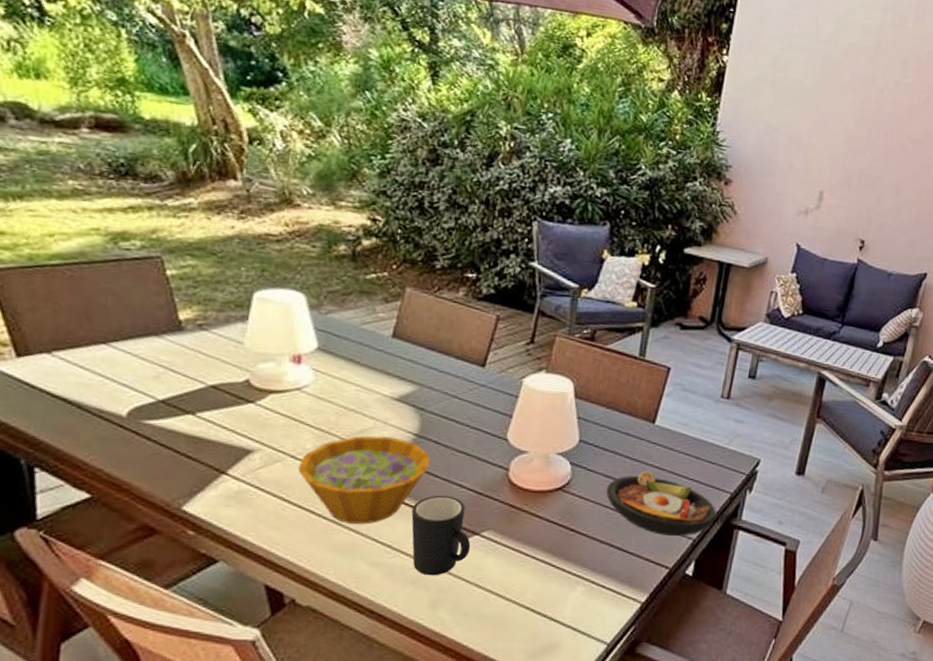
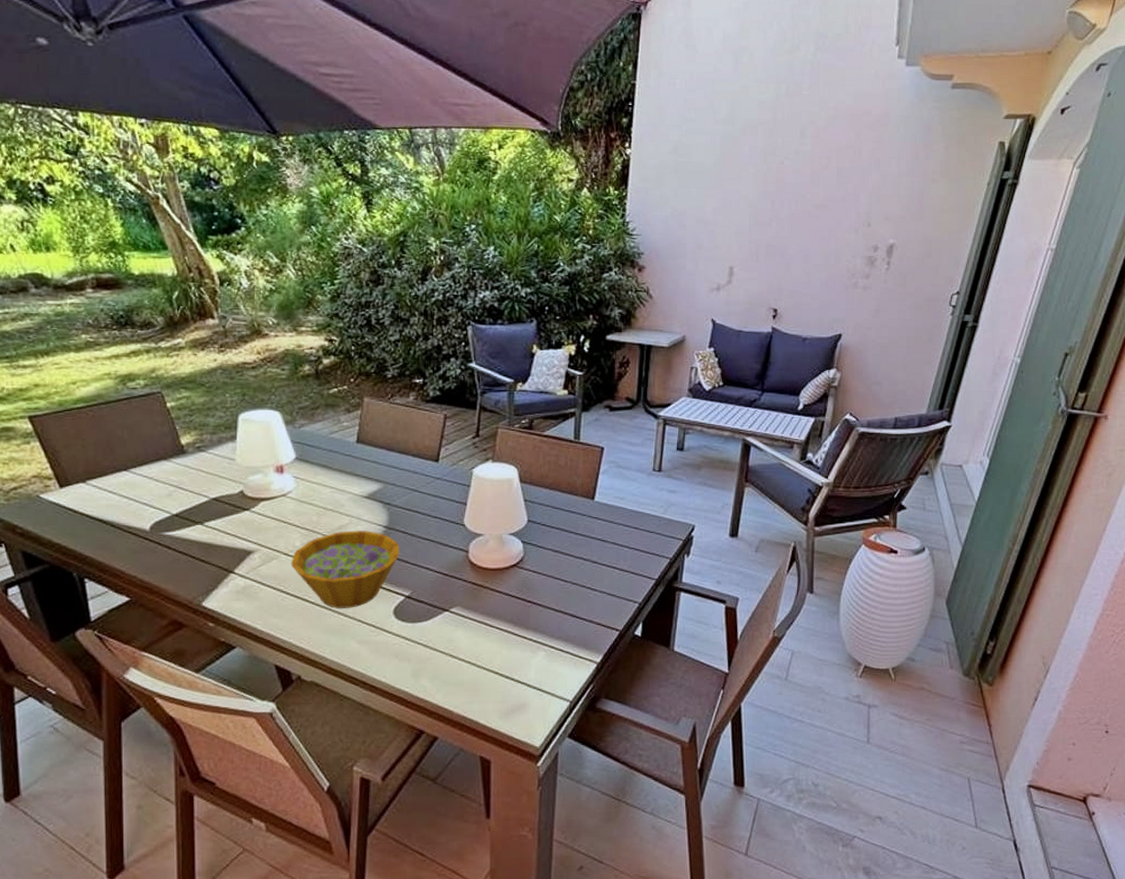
mug: present [411,495,471,576] -> none [389,578,442,650]
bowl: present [606,471,717,536] -> none [556,543,659,601]

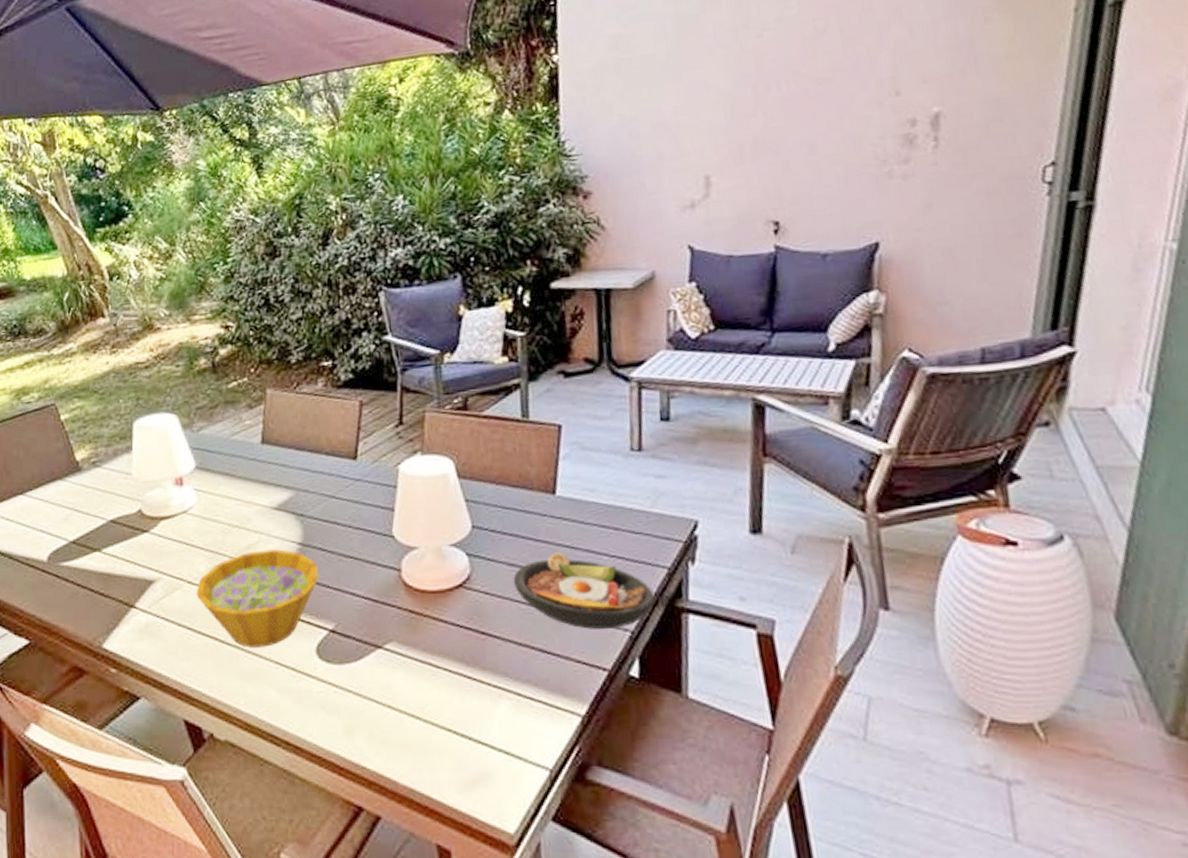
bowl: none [556,543,659,601] -> present [513,552,655,629]

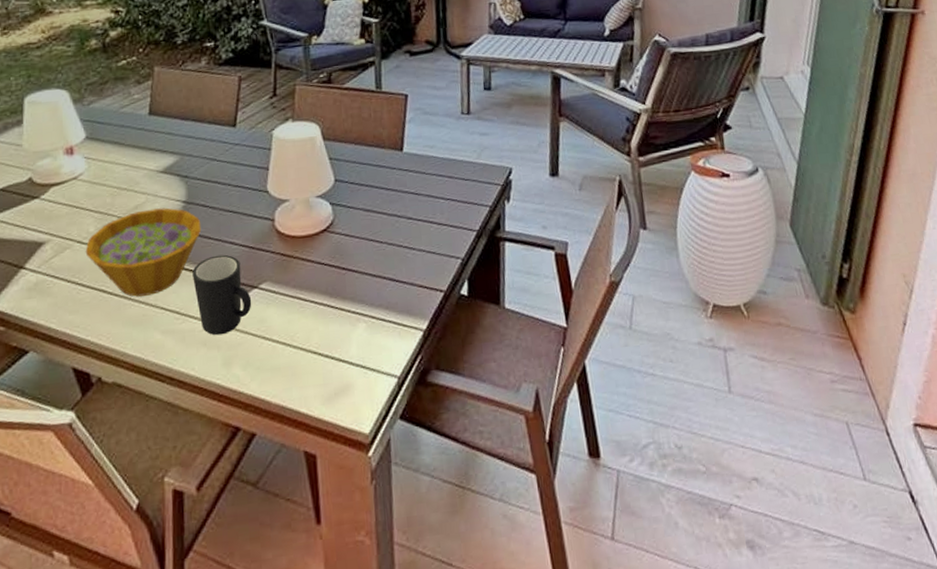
mug: none [309,607,376,699] -> present [192,254,252,336]
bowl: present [513,552,655,629] -> none [368,198,480,260]

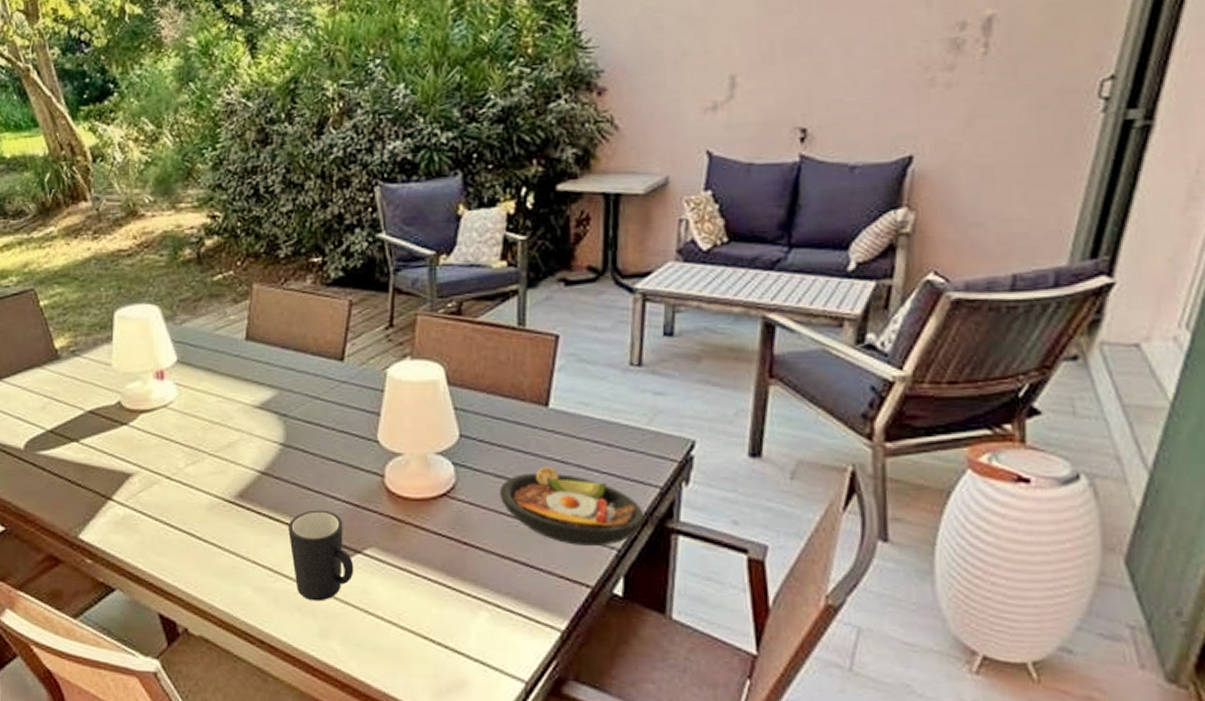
bowl: present [85,207,202,297] -> none [174,449,300,546]
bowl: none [368,198,480,260] -> present [499,466,645,546]

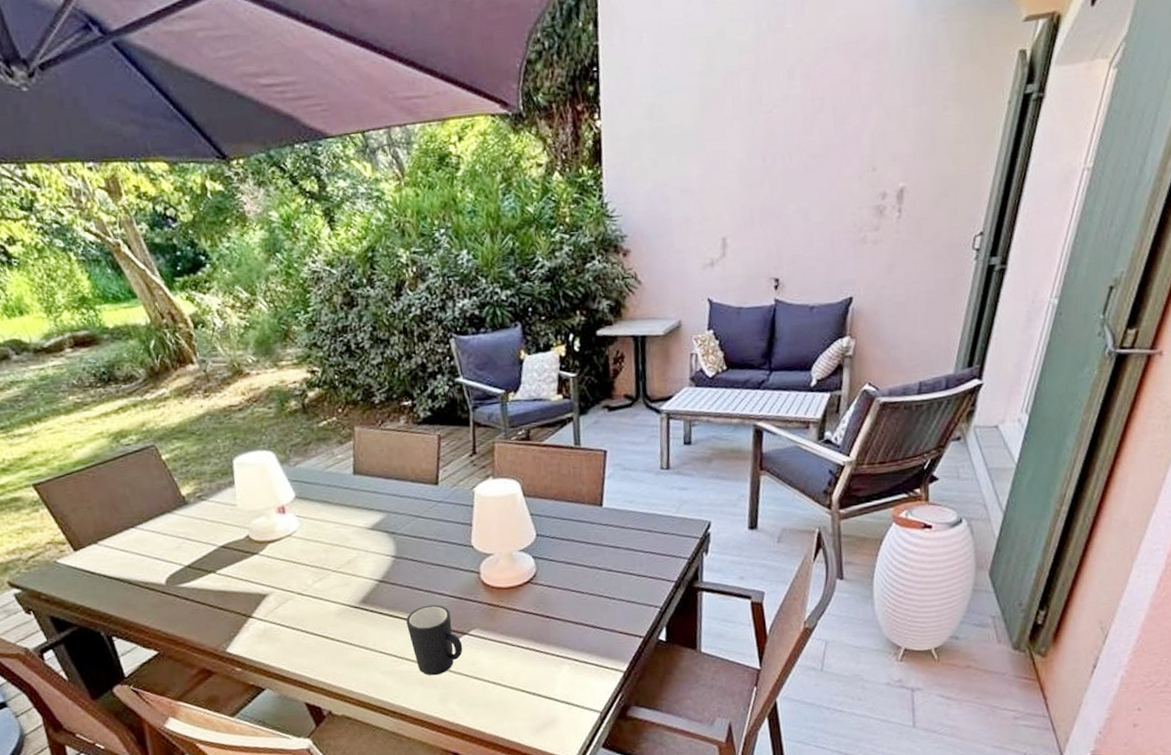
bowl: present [499,466,645,546] -> none [570,551,678,608]

